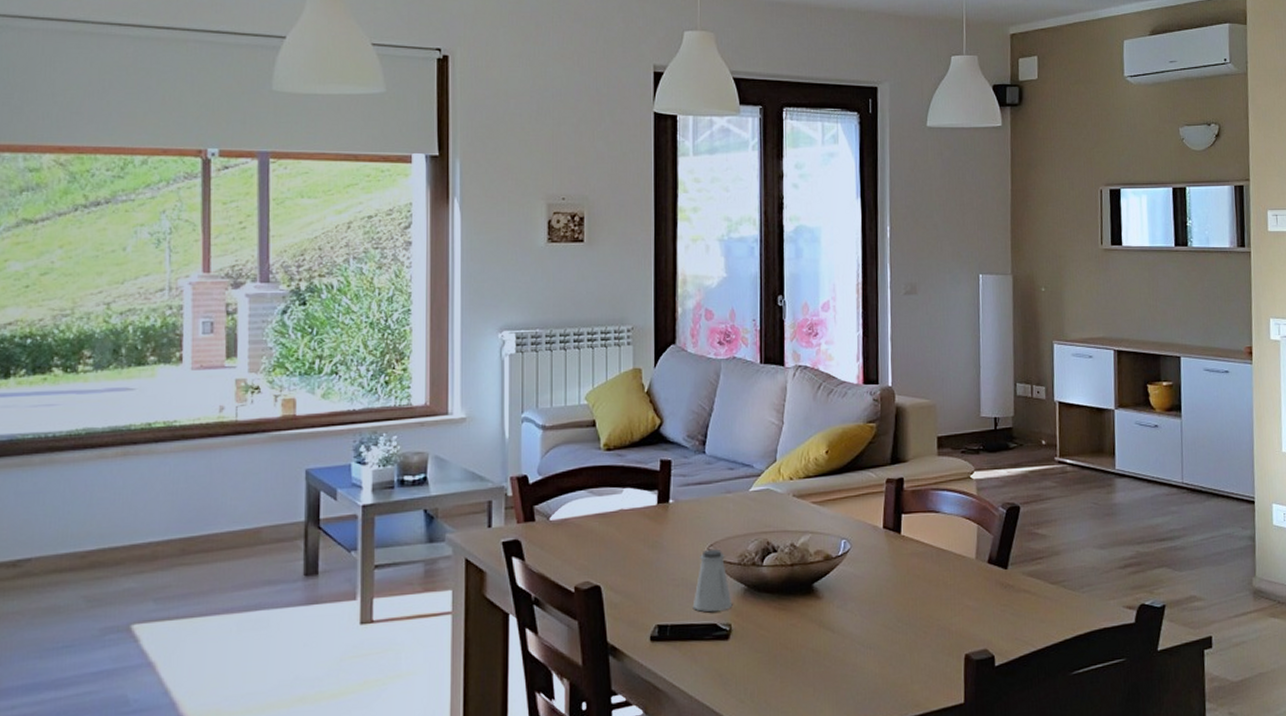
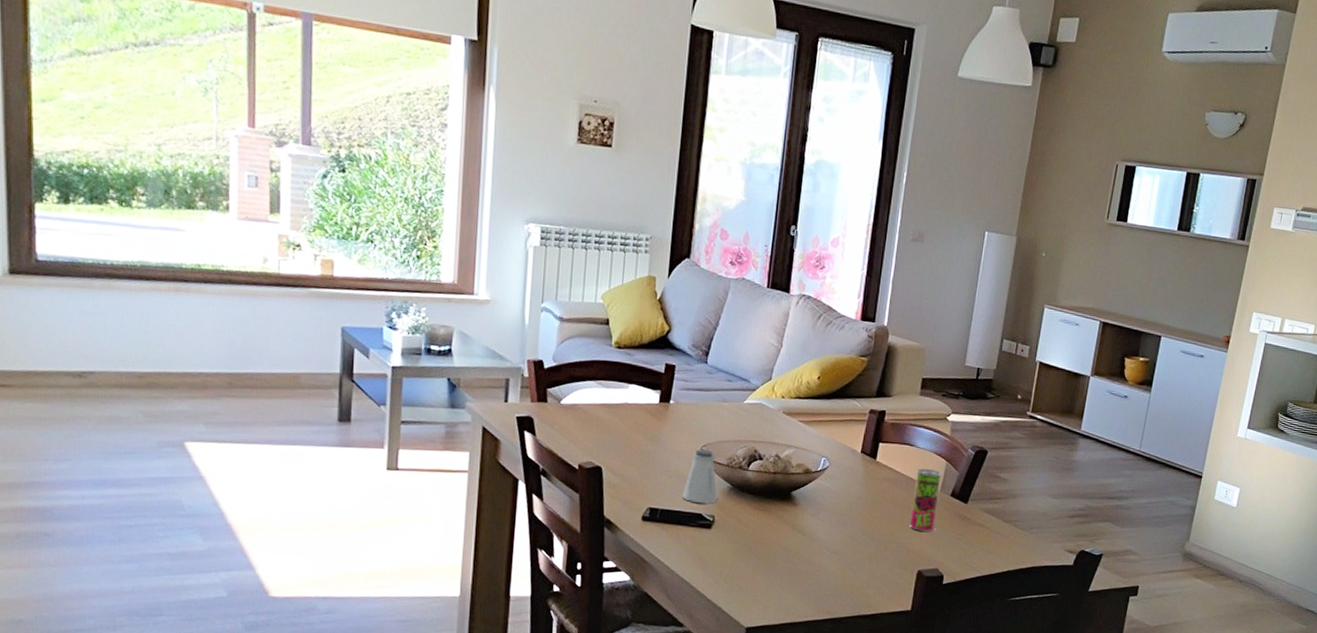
beverage can: none [947,536,976,608] -> present [909,469,942,532]

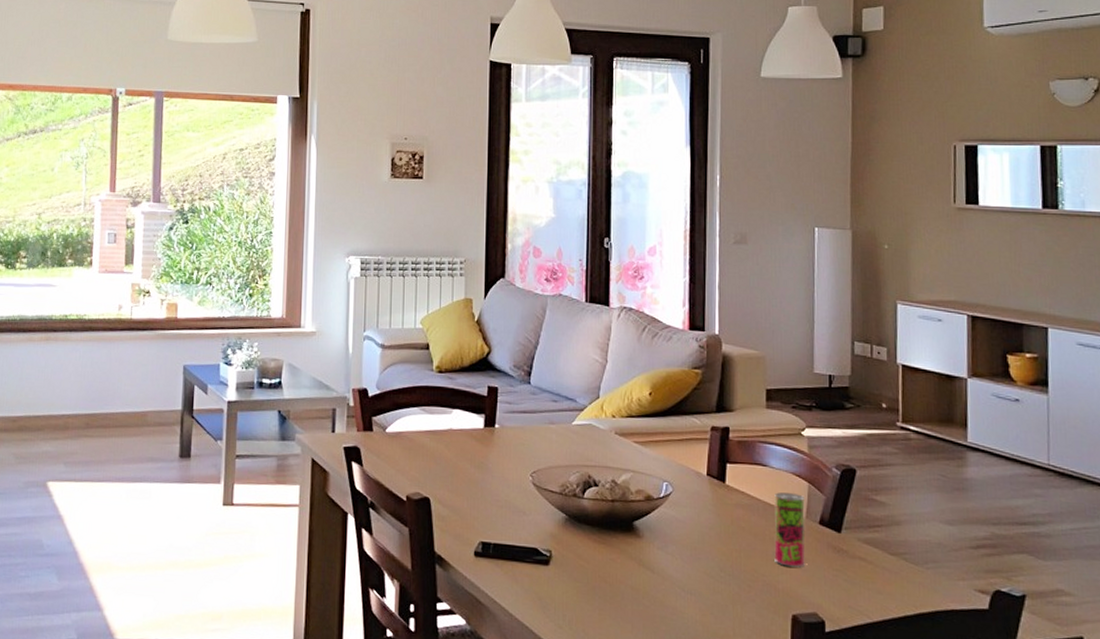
saltshaker: present [682,449,718,504] -> none [515,475,553,536]

